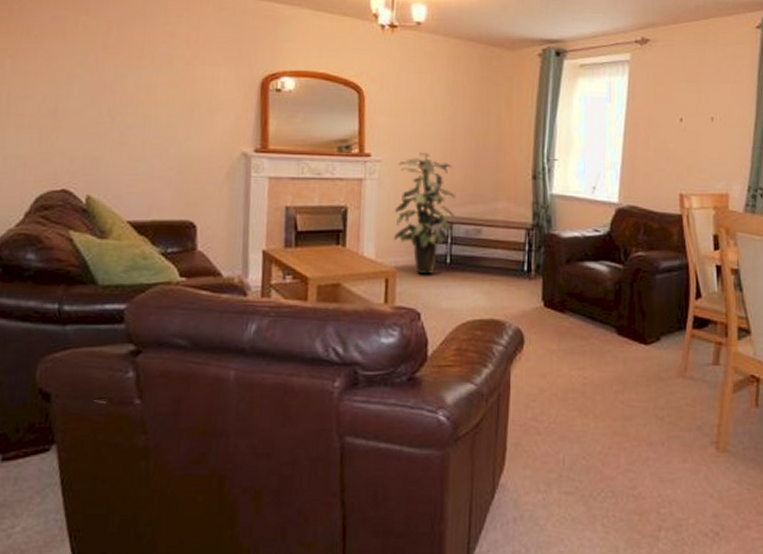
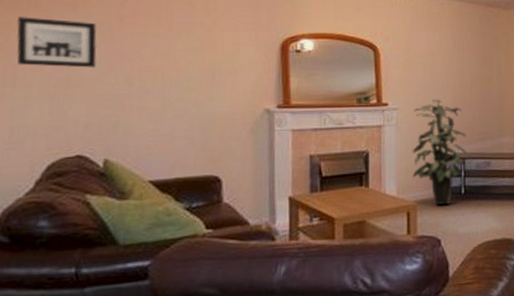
wall art: none [11,43,83,99] -> present [17,17,97,68]

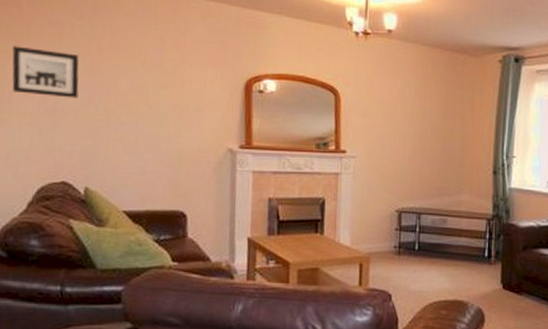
indoor plant: present [412,99,466,206] -> none [366,150,423,260]

